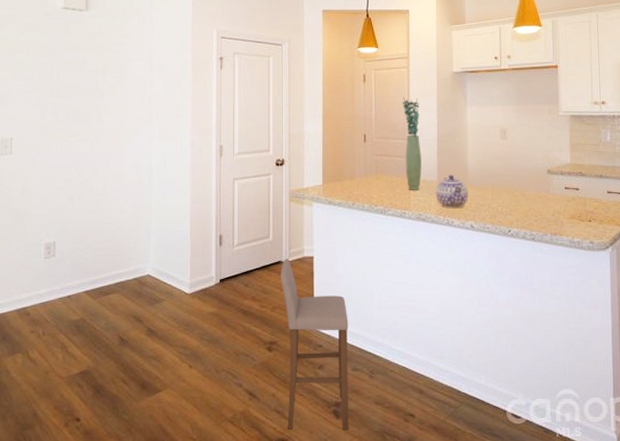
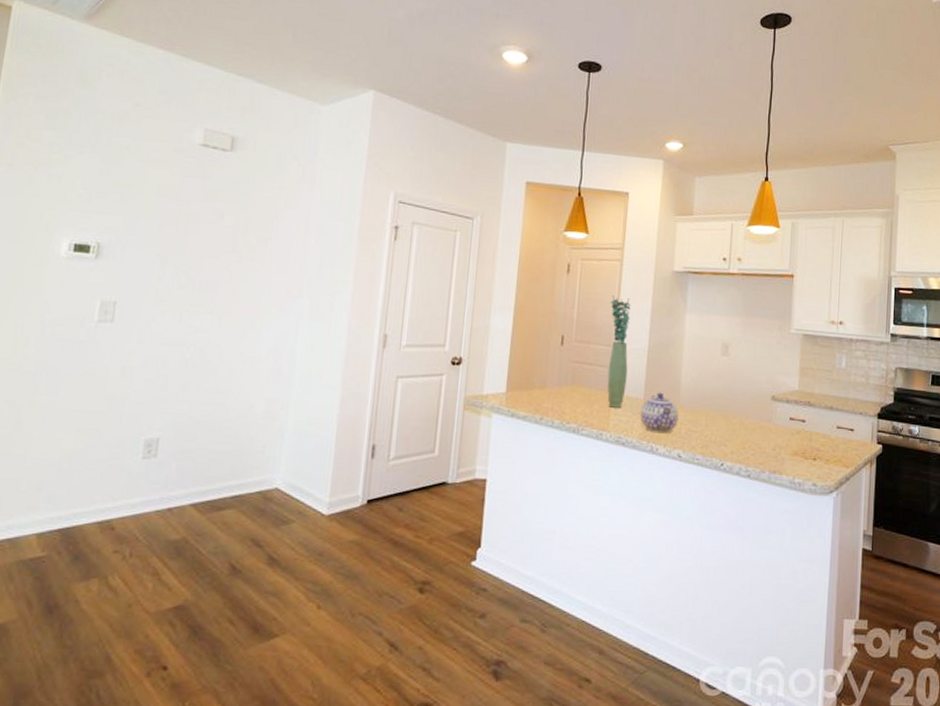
bar stool: present [281,259,349,431] -> none [433,479,522,696]

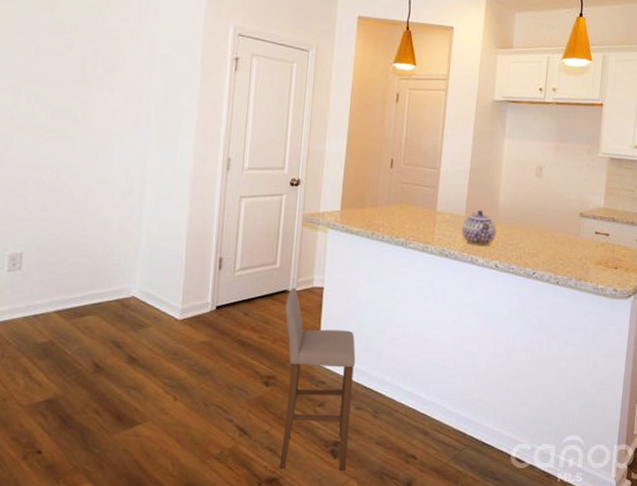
bar stool: none [433,479,522,696] -> present [279,288,356,471]
vase: present [607,295,631,409] -> none [432,122,455,225]

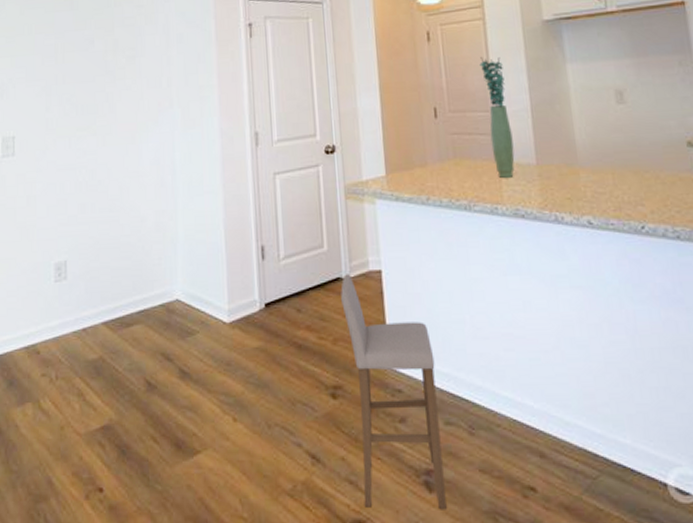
vase: none [432,122,455,225] -> present [479,57,515,179]
teapot: present [461,209,497,247] -> none [534,154,582,200]

